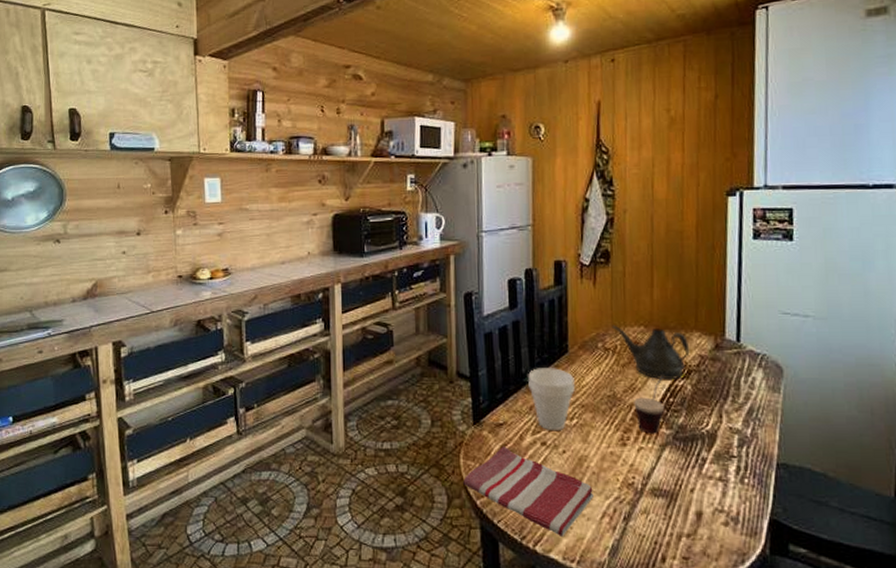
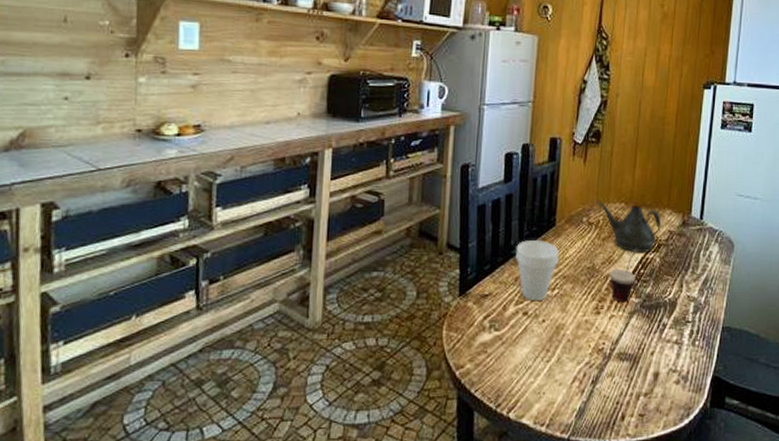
dish towel: present [463,446,593,536] -> none [444,317,567,402]

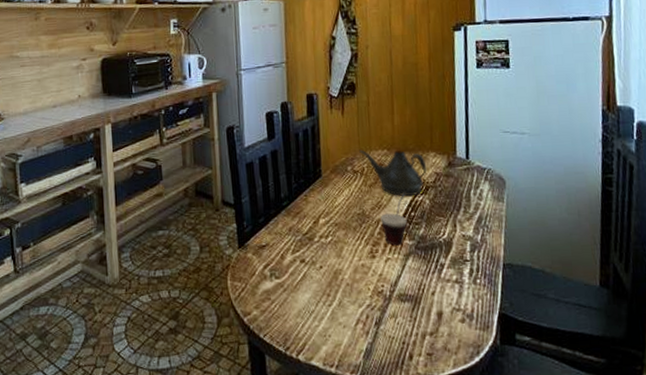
cup: present [515,240,559,302] -> none [286,191,329,249]

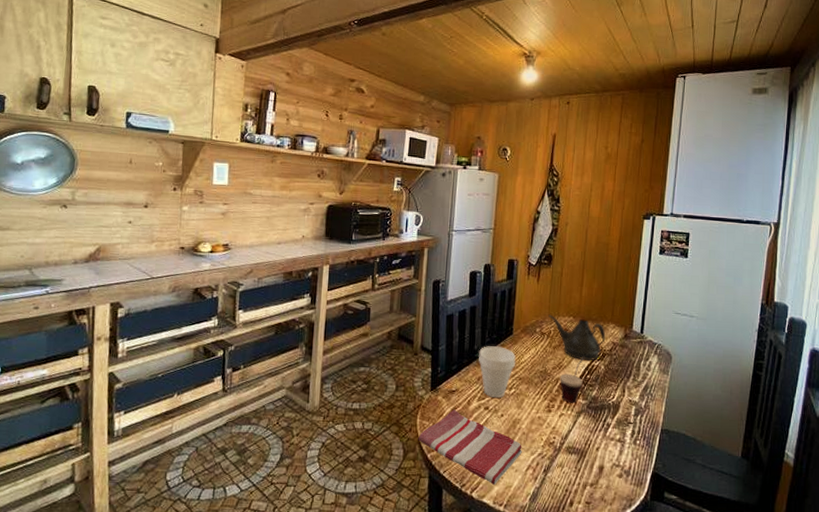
dish towel: none [231,266,348,344] -> present [418,409,522,485]
cup: none [286,191,329,249] -> present [478,346,516,399]

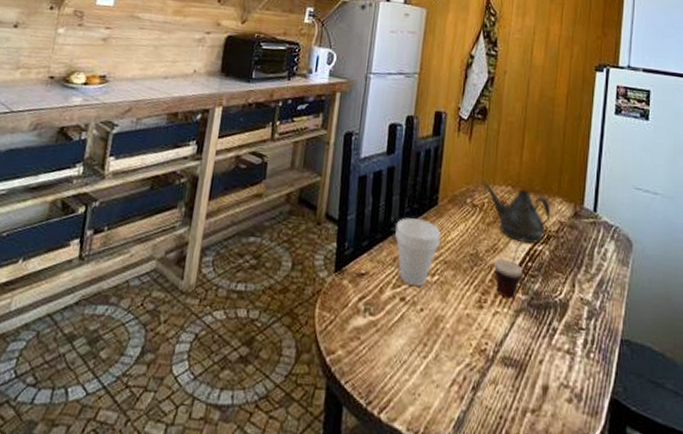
dish towel: present [418,409,522,485] -> none [315,298,446,404]

